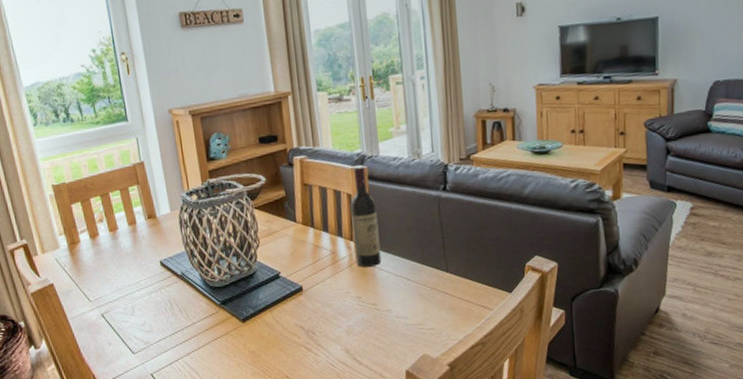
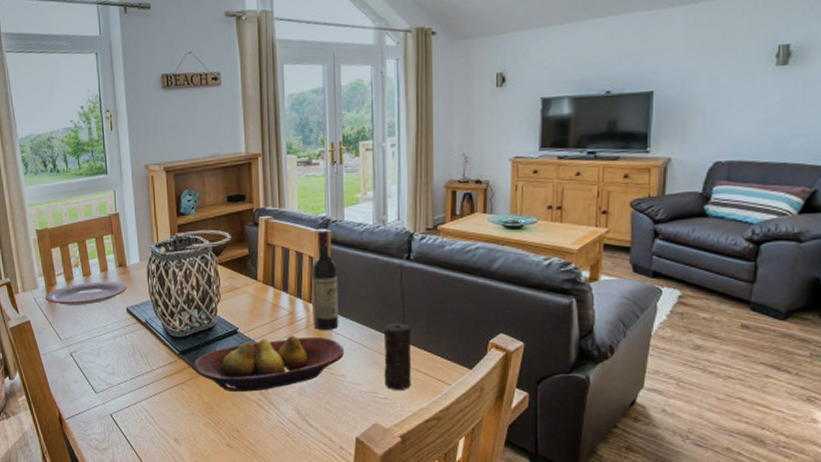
plate: none [68,234,159,264] -> present [45,281,127,306]
fruit bowl: none [236,274,388,338] -> present [194,335,344,392]
candle: none [425,253,455,320] -> present [383,323,412,390]

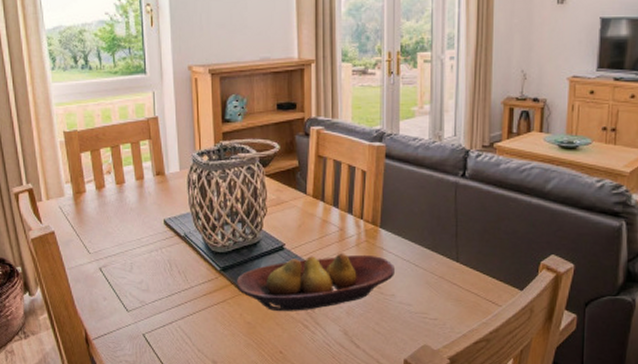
plate: present [45,281,127,306] -> none [72,190,165,217]
wine bottle: present [311,229,339,330] -> none [364,143,391,248]
candle: present [383,323,412,390] -> none [435,242,464,311]

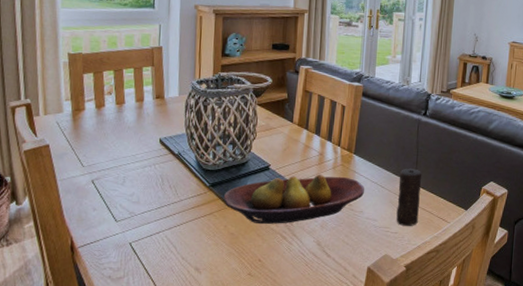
candle: none [435,242,464,311] -> present [396,168,422,226]

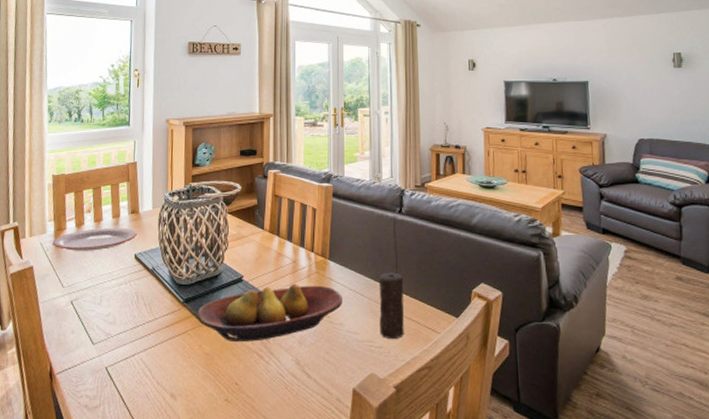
plate: none [69,111,162,134] -> present [52,227,137,252]

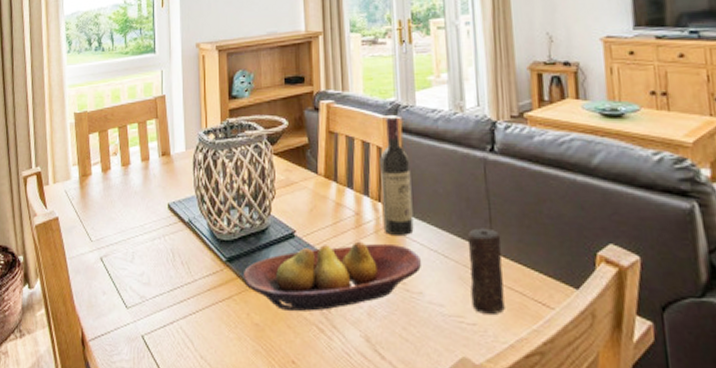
plate: present [52,227,137,252] -> none [77,172,169,201]
wine bottle: none [314,183,338,278] -> present [380,116,414,235]

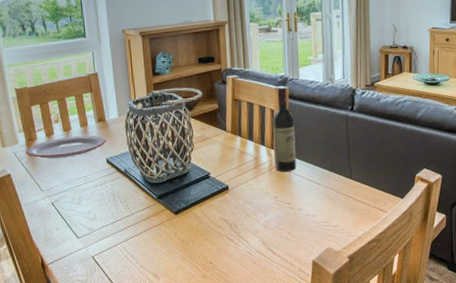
plate: none [77,172,169,201] -> present [25,135,106,159]
fruit bowl: present [242,241,421,311] -> none [170,177,301,229]
candle: present [467,228,505,314] -> none [333,163,356,219]

